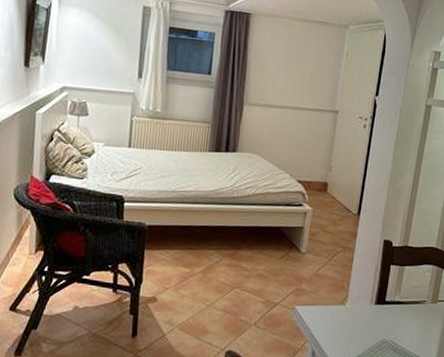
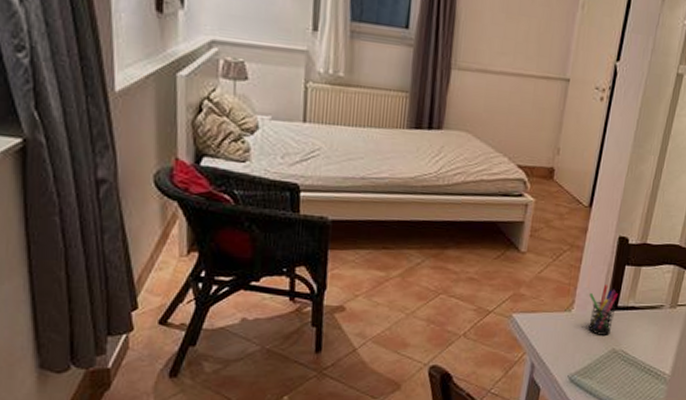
pen holder: none [360,281,385,327] -> present [588,284,618,335]

